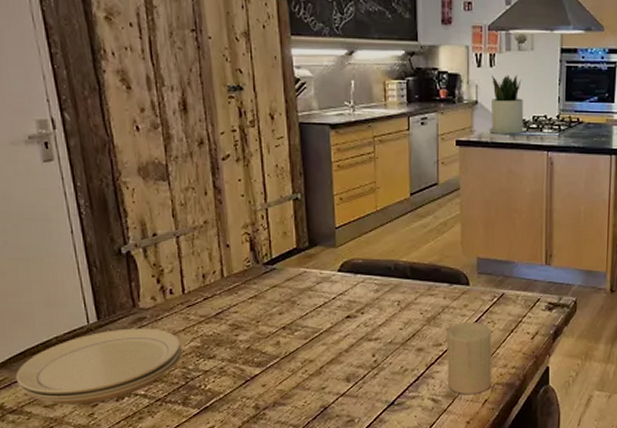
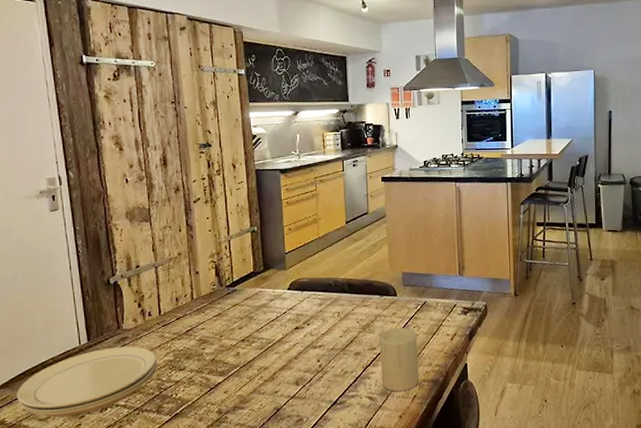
planter: present [488,74,527,135] -> none [407,123,438,171]

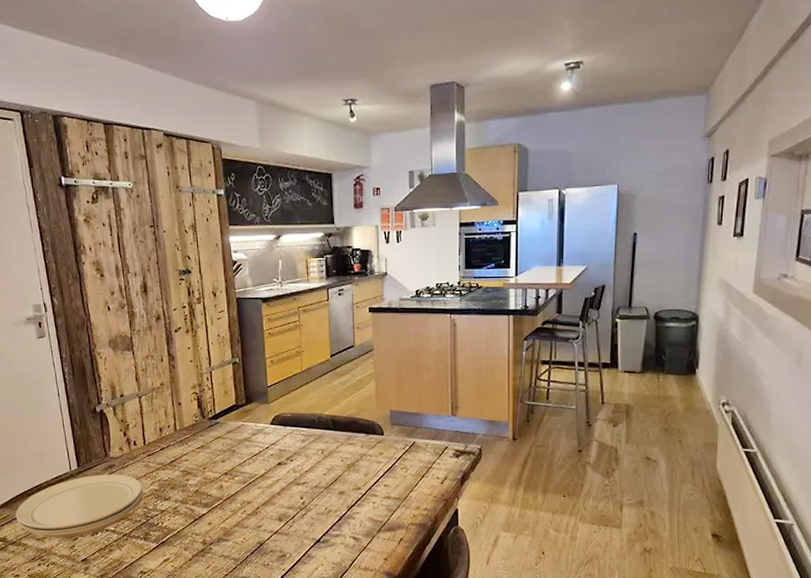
candle: present [378,327,419,392] -> none [364,468,405,534]

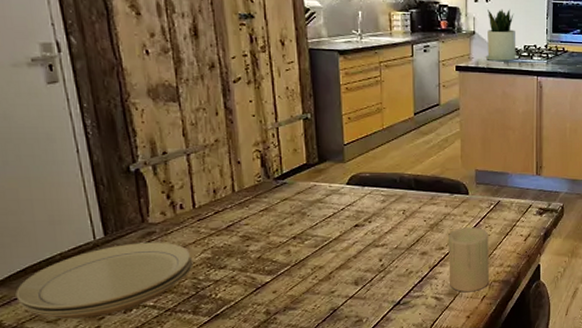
candle: none [364,468,405,534] -> present [447,227,489,292]
planter: none [397,248,431,302] -> present [485,9,519,62]

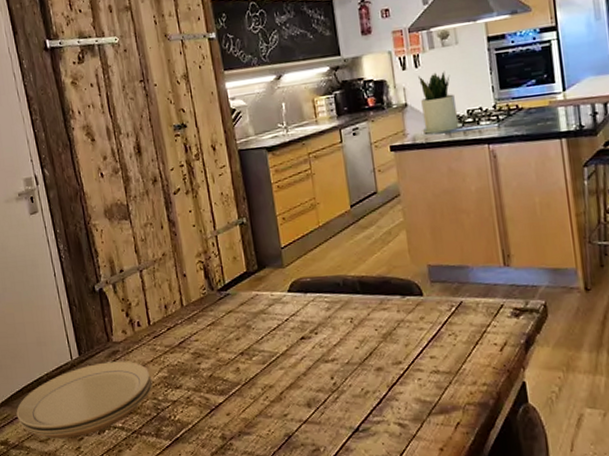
candle: present [447,227,489,292] -> none [404,335,462,418]

